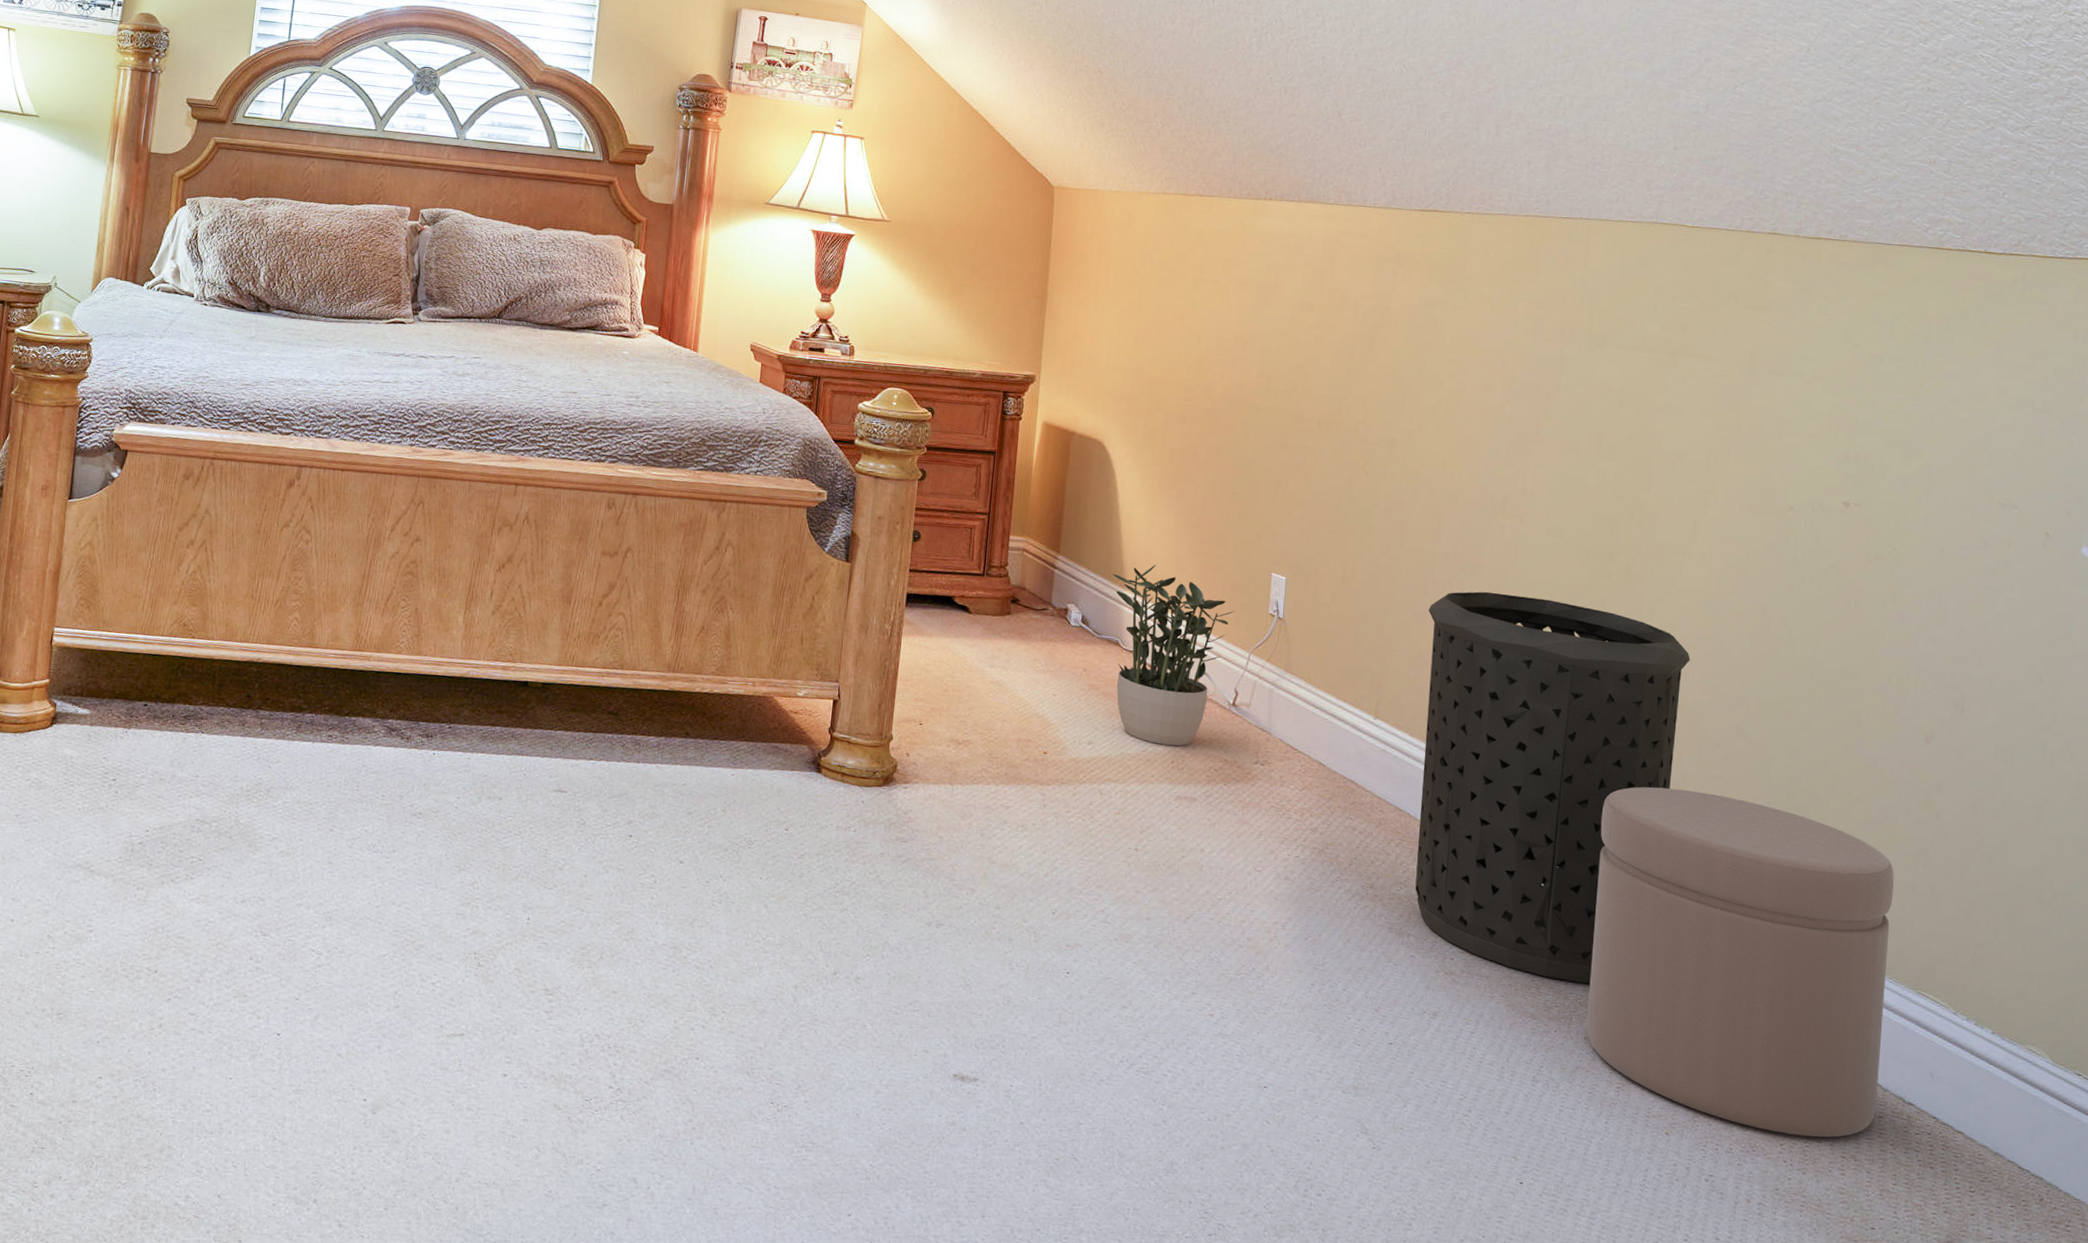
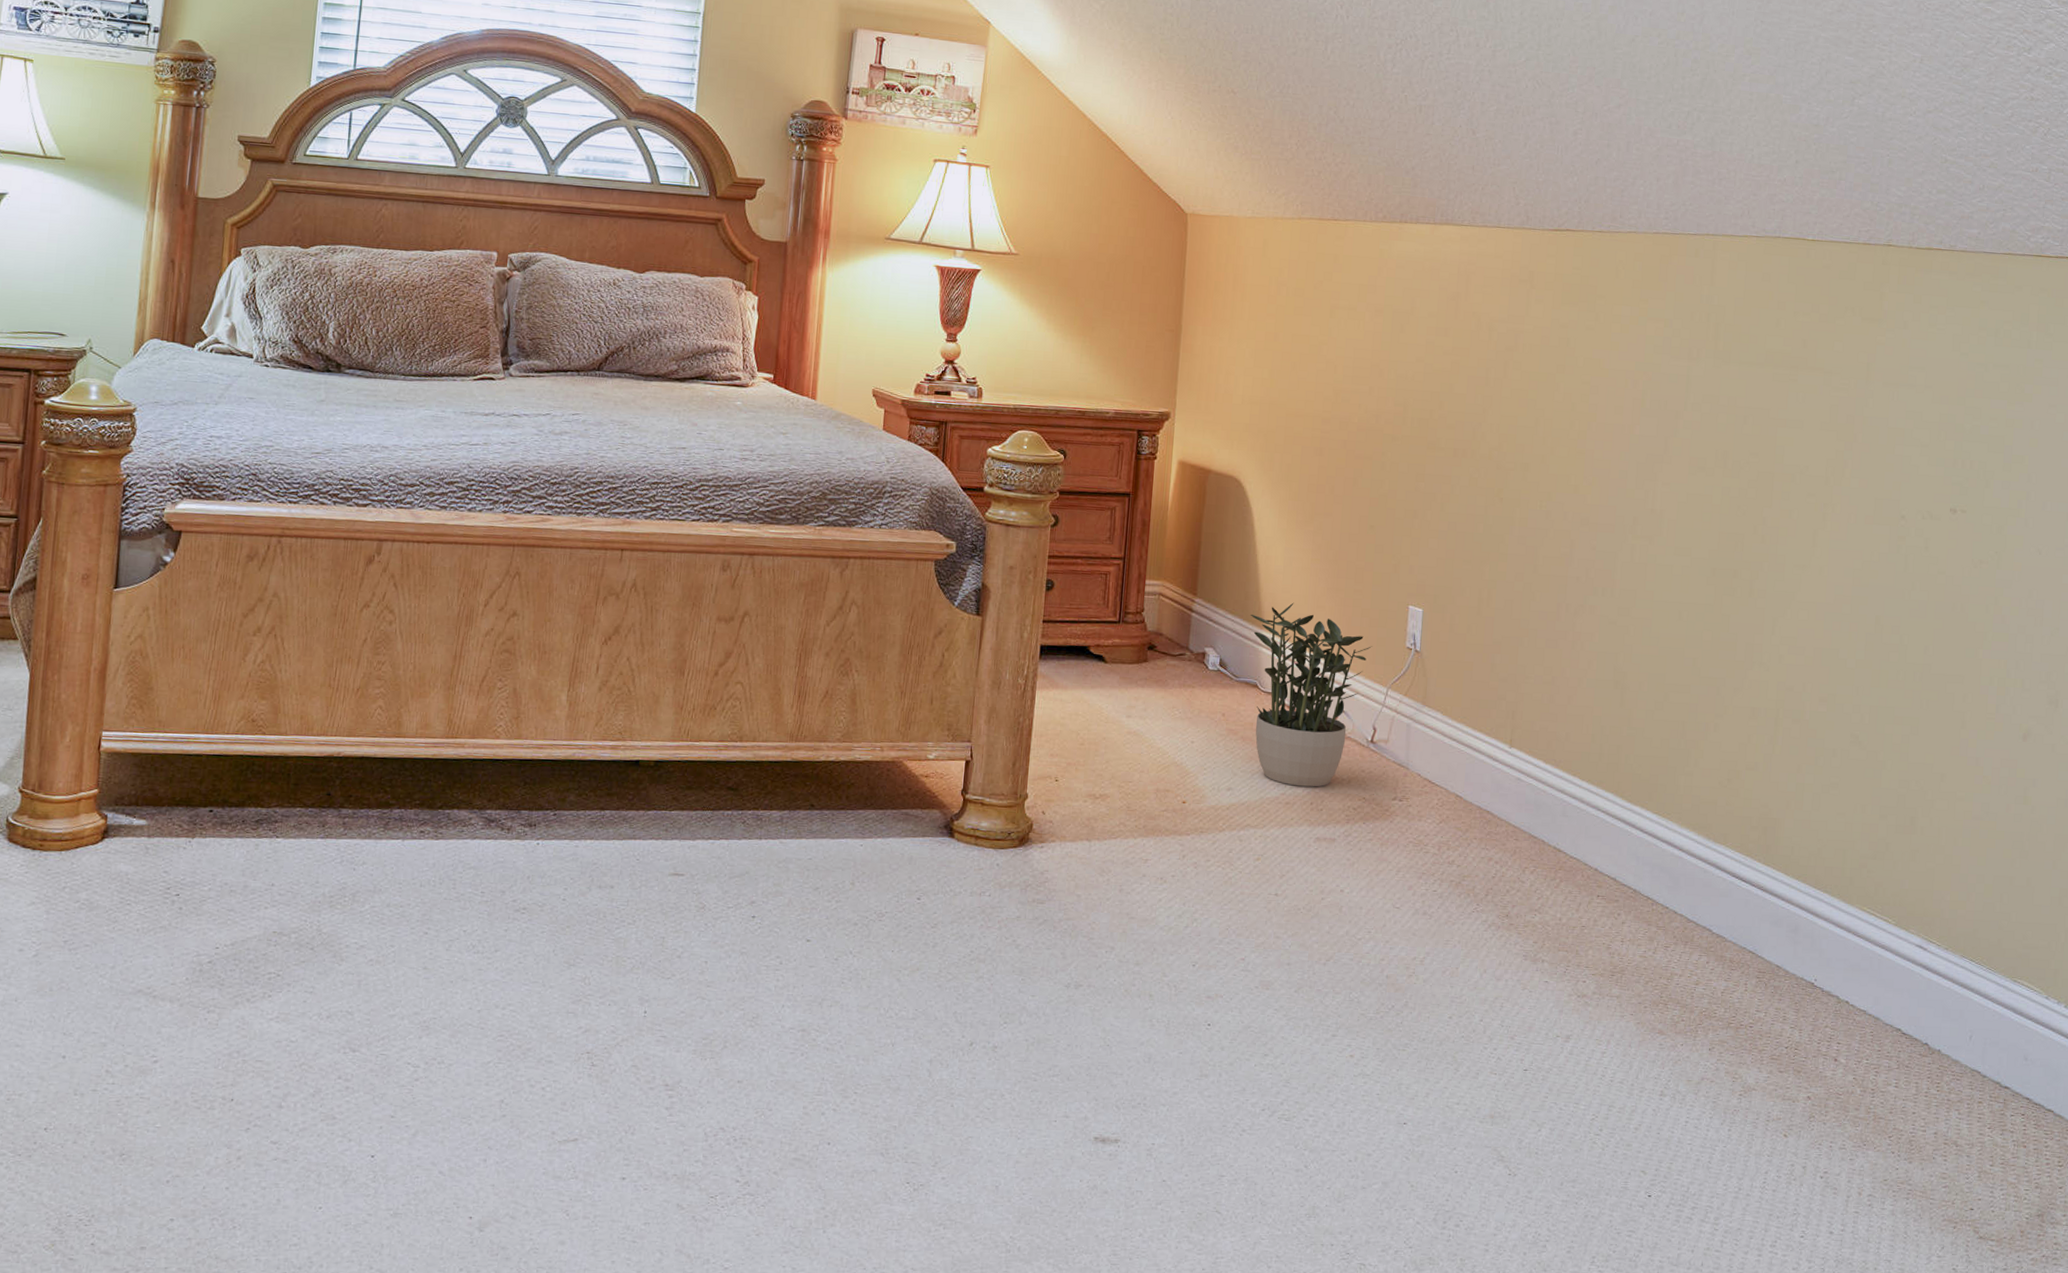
laundry basket: present [1415,591,1690,984] -> none [1549,614,1809,996]
ottoman: present [1586,786,1894,1138] -> none [1711,798,1994,1127]

